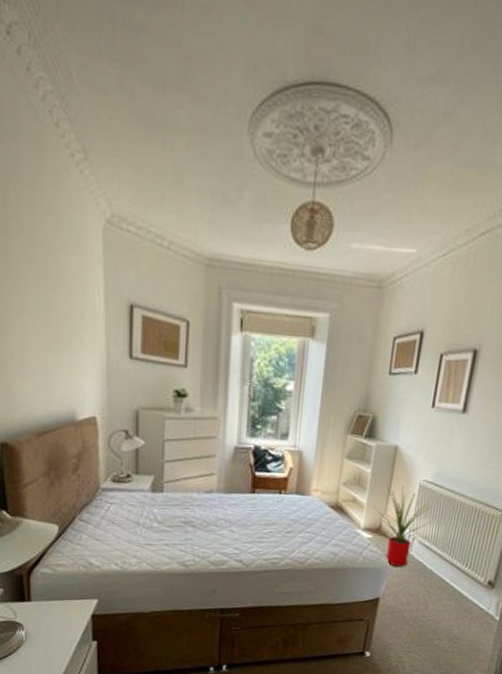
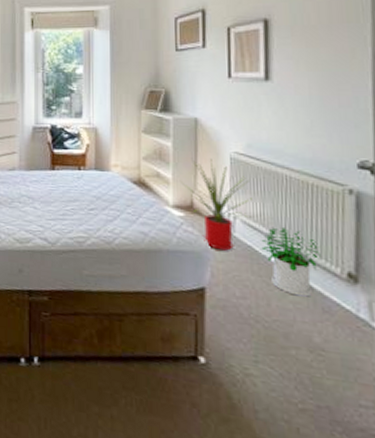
potted plant: none [429,546,474,601] -> present [261,227,321,297]

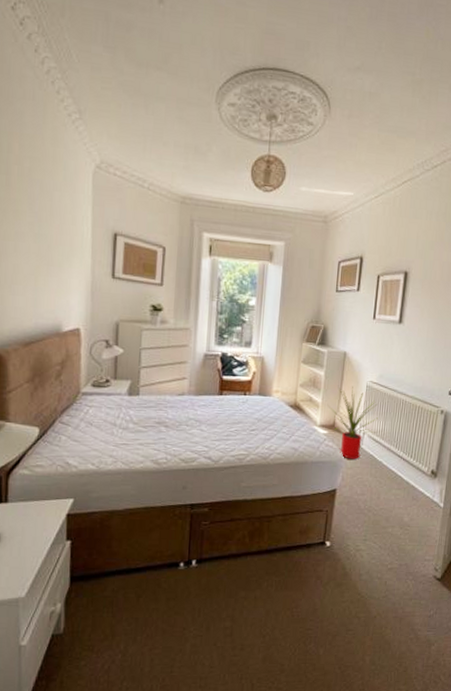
potted plant: present [261,227,321,297] -> none [379,440,417,490]

